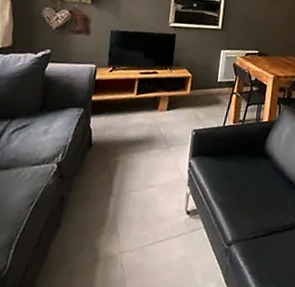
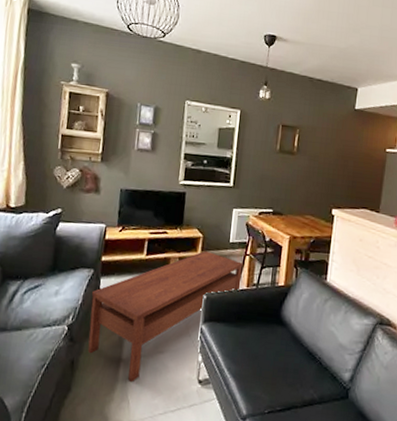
coffee table: none [77,90,230,216] -> present [87,251,243,383]

